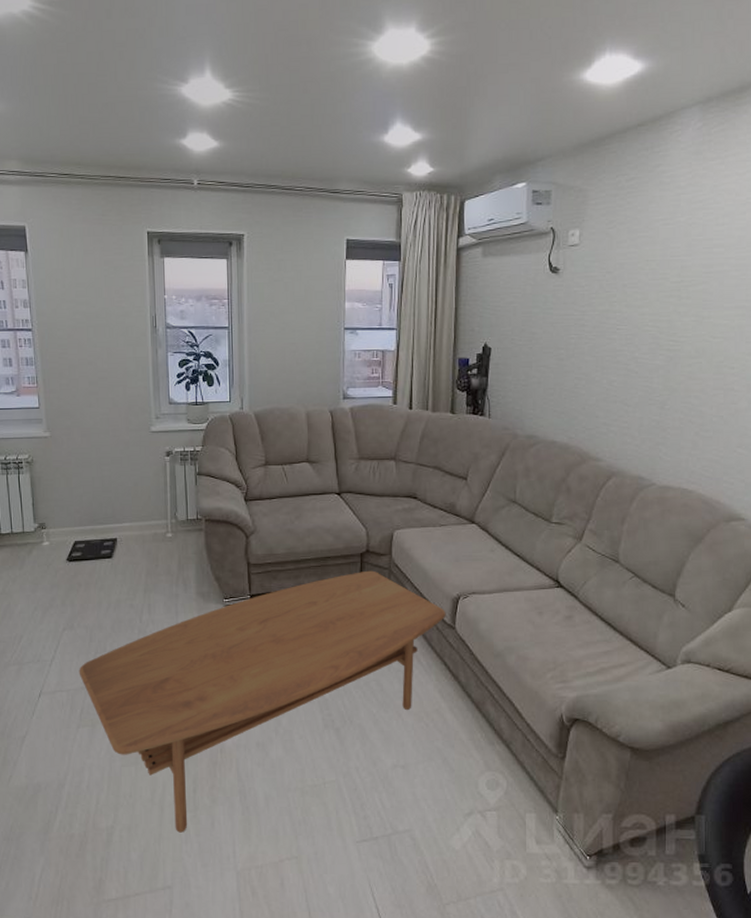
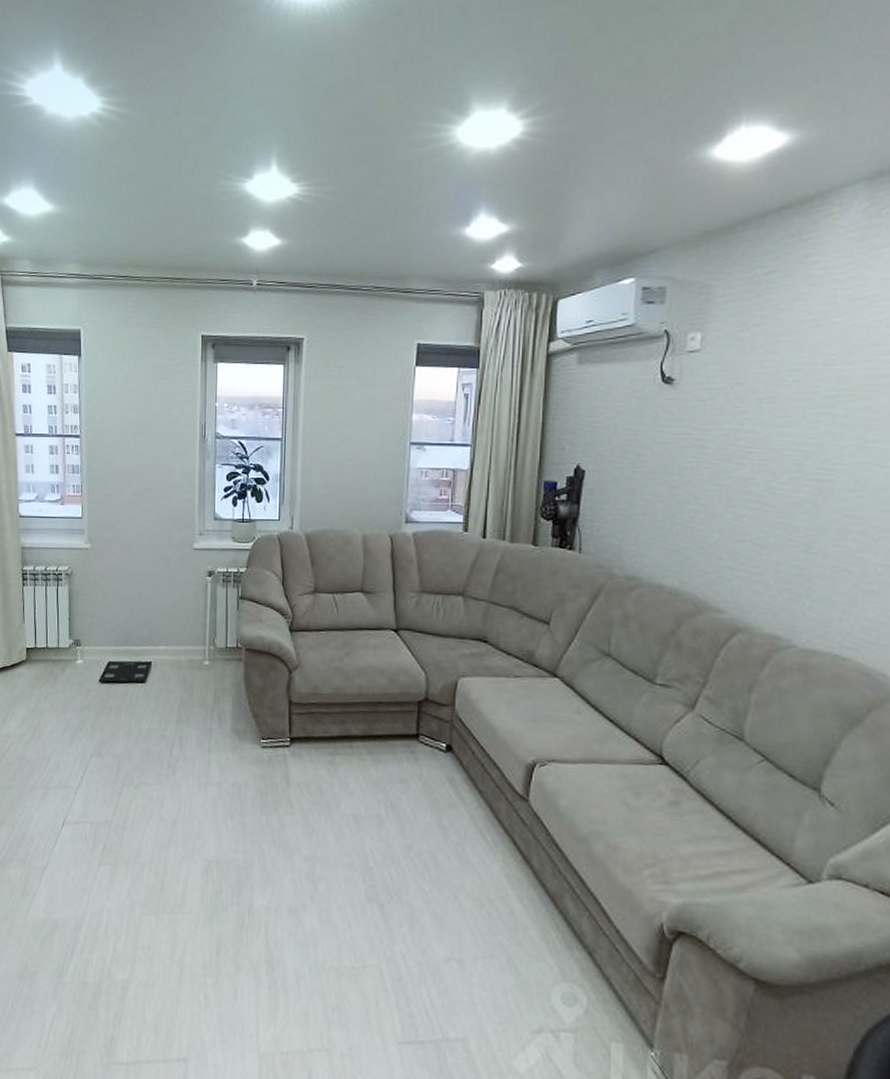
coffee table: present [79,570,446,833] -> none [104,722,518,999]

